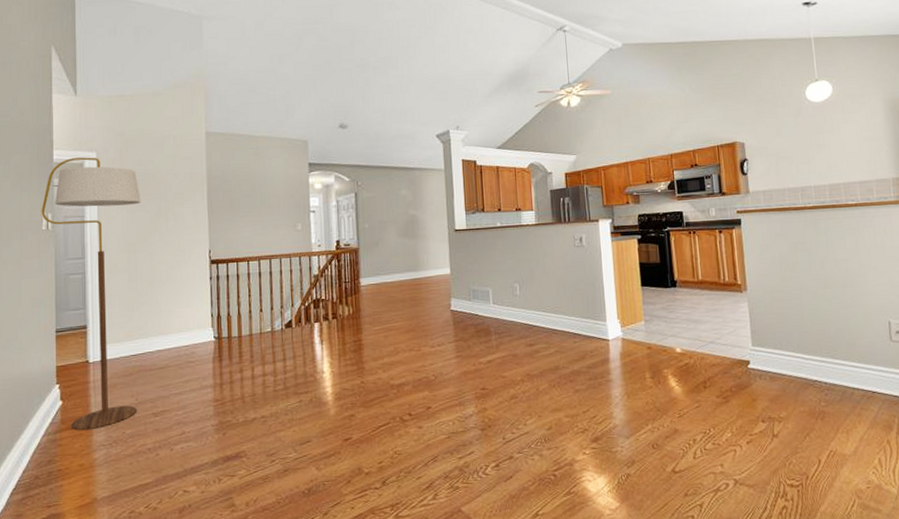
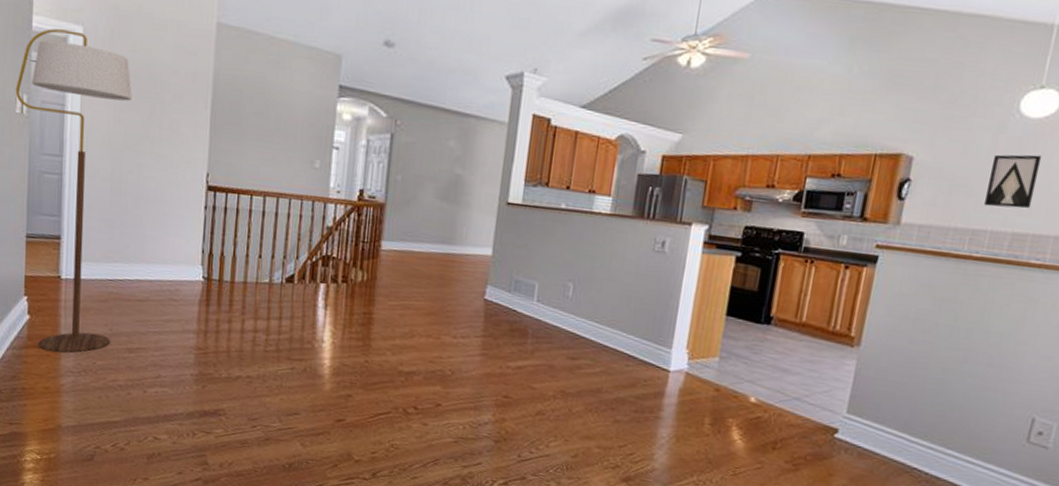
wall art: none [799,127,836,169] -> present [984,154,1042,209]

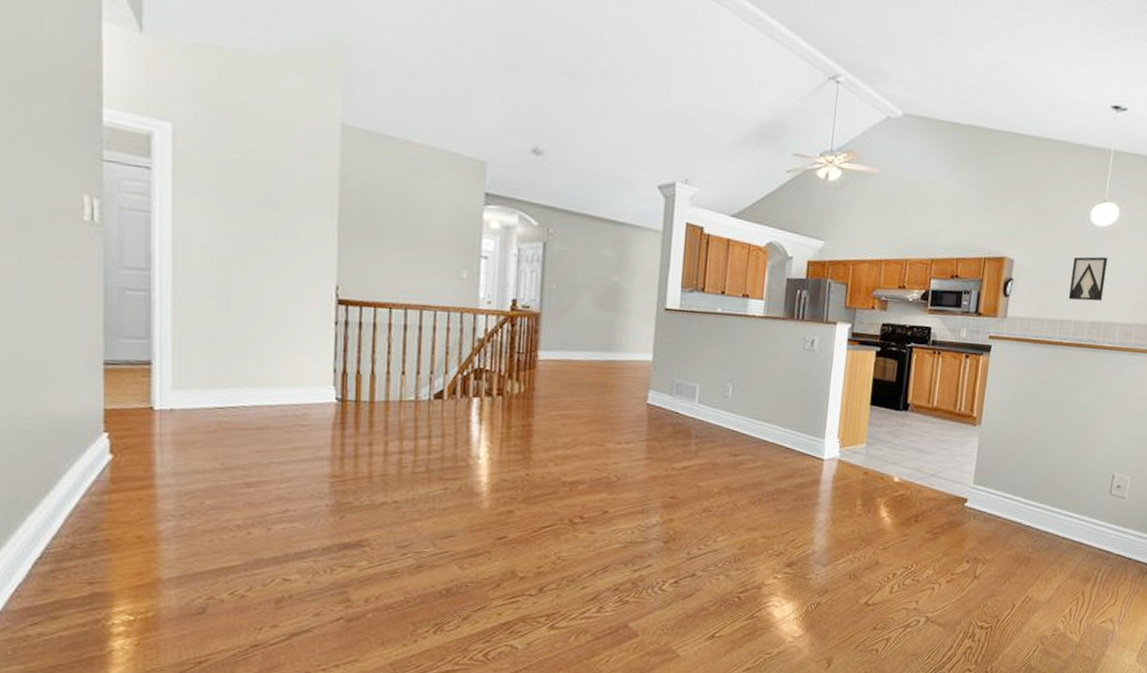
floor lamp: present [15,28,132,353] -> none [82,124,239,494]

